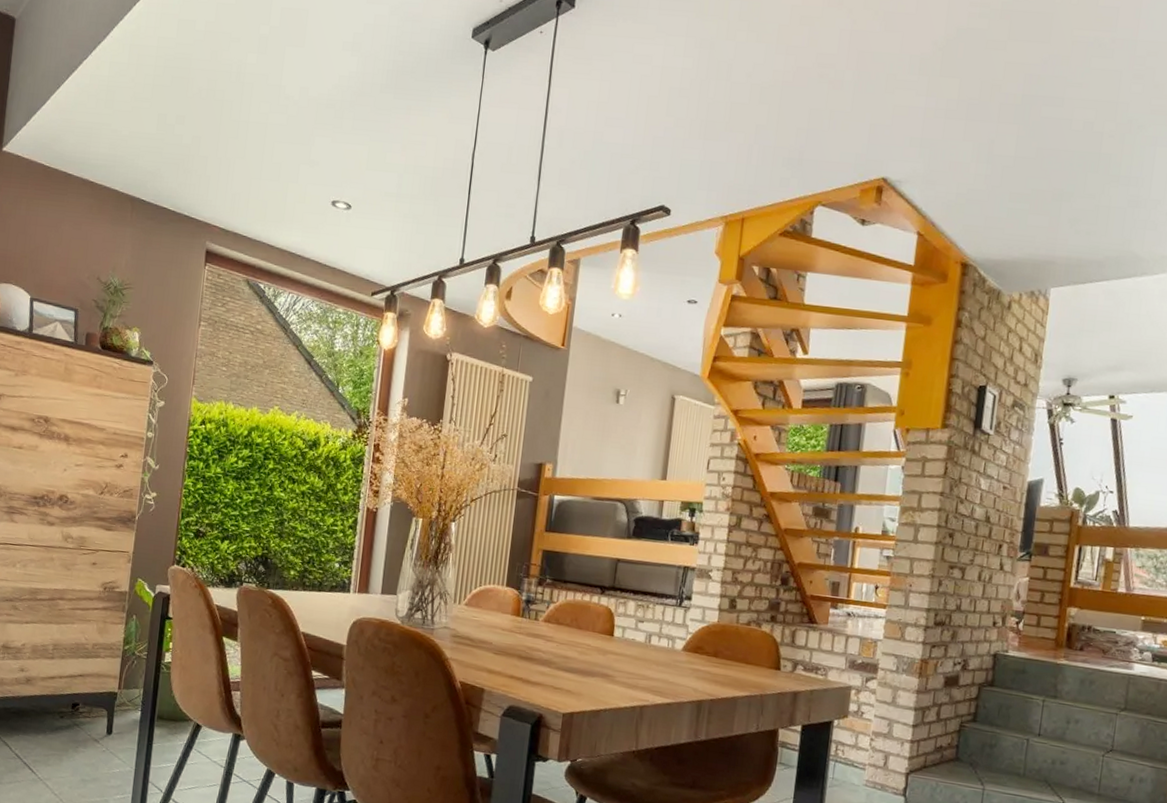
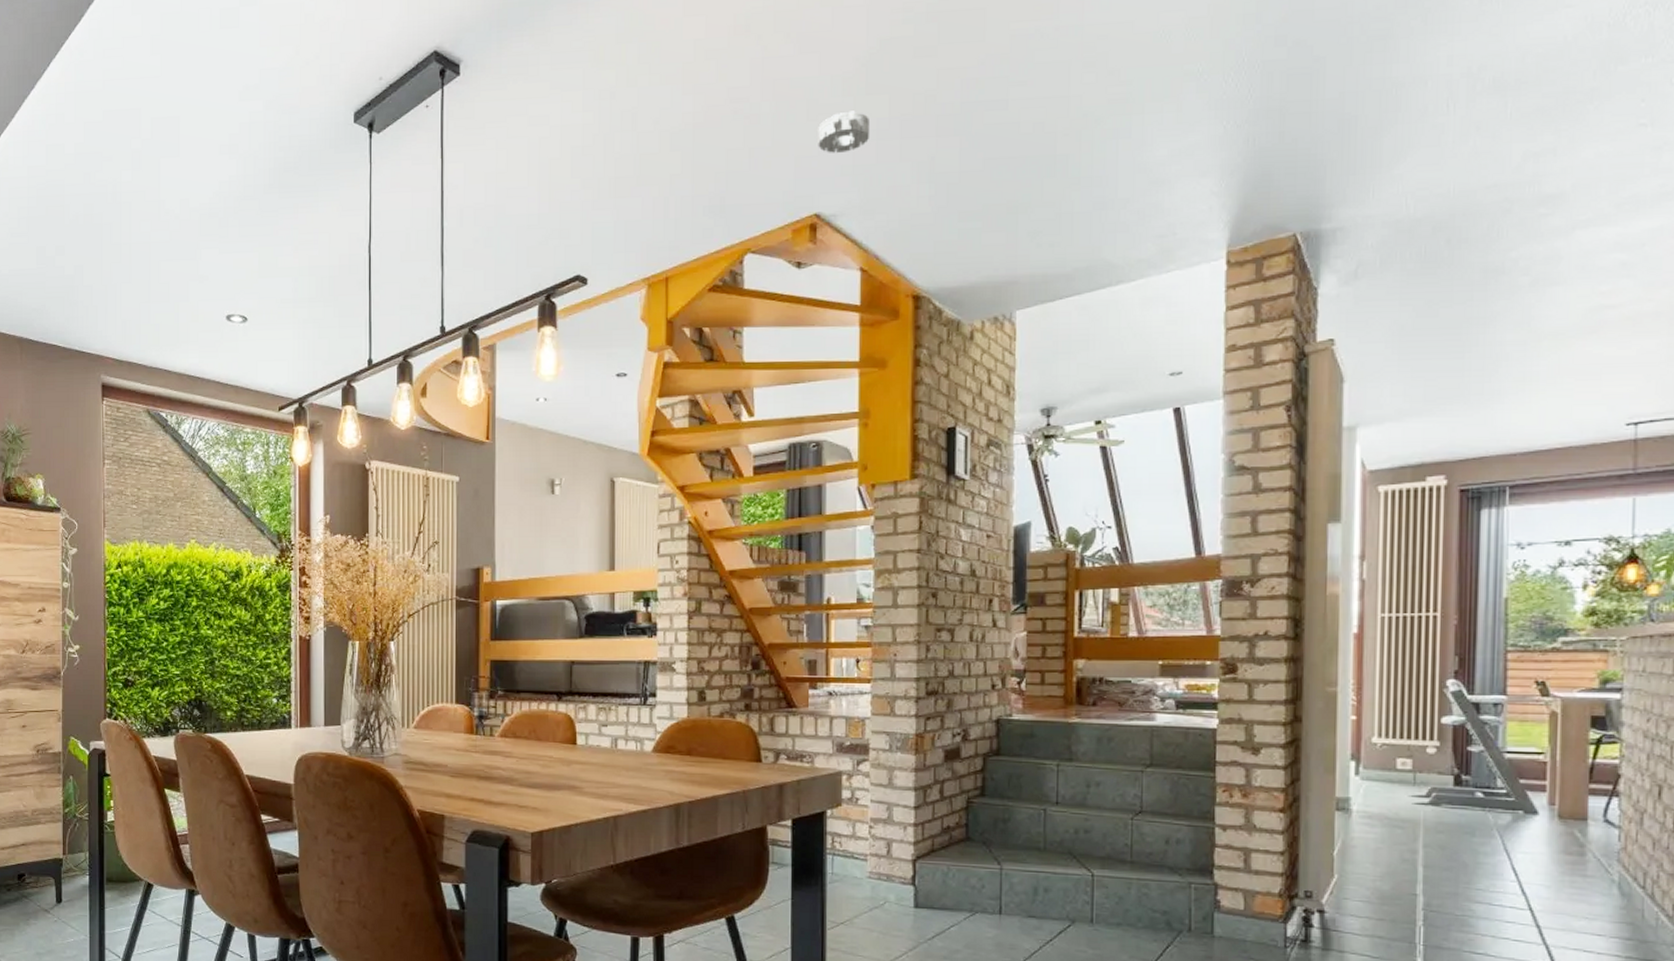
smoke detector: none [892,89,941,126] -> present [818,111,871,153]

